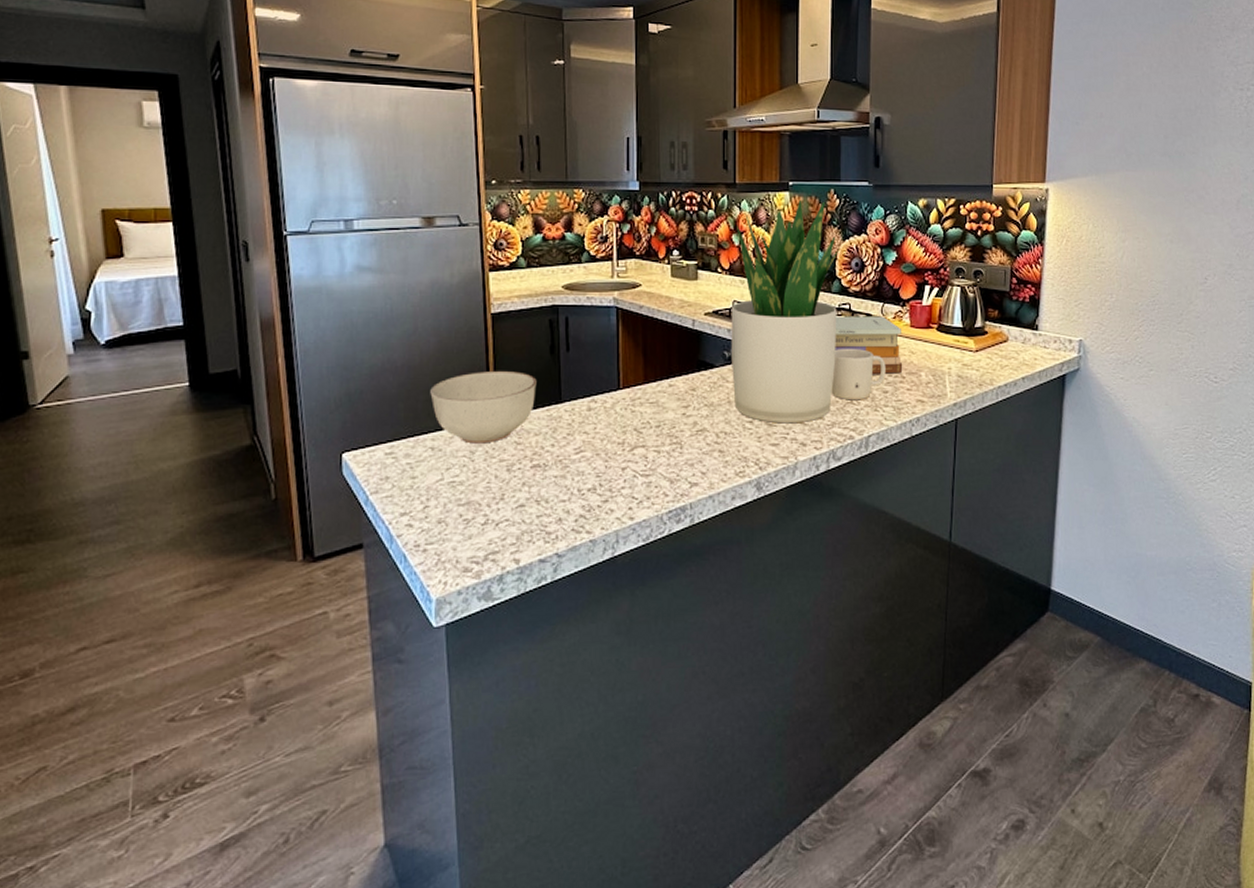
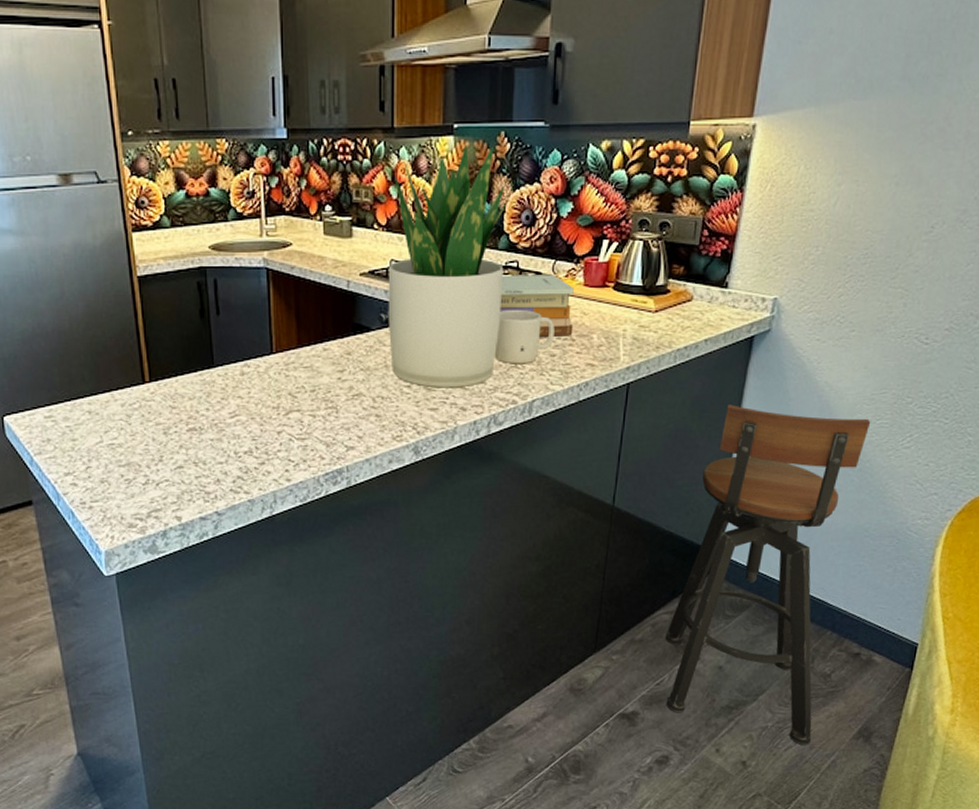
bowl: present [430,370,537,444] -> none [82,335,188,408]
bar stool: none [1010,439,1178,802] -> present [665,405,871,746]

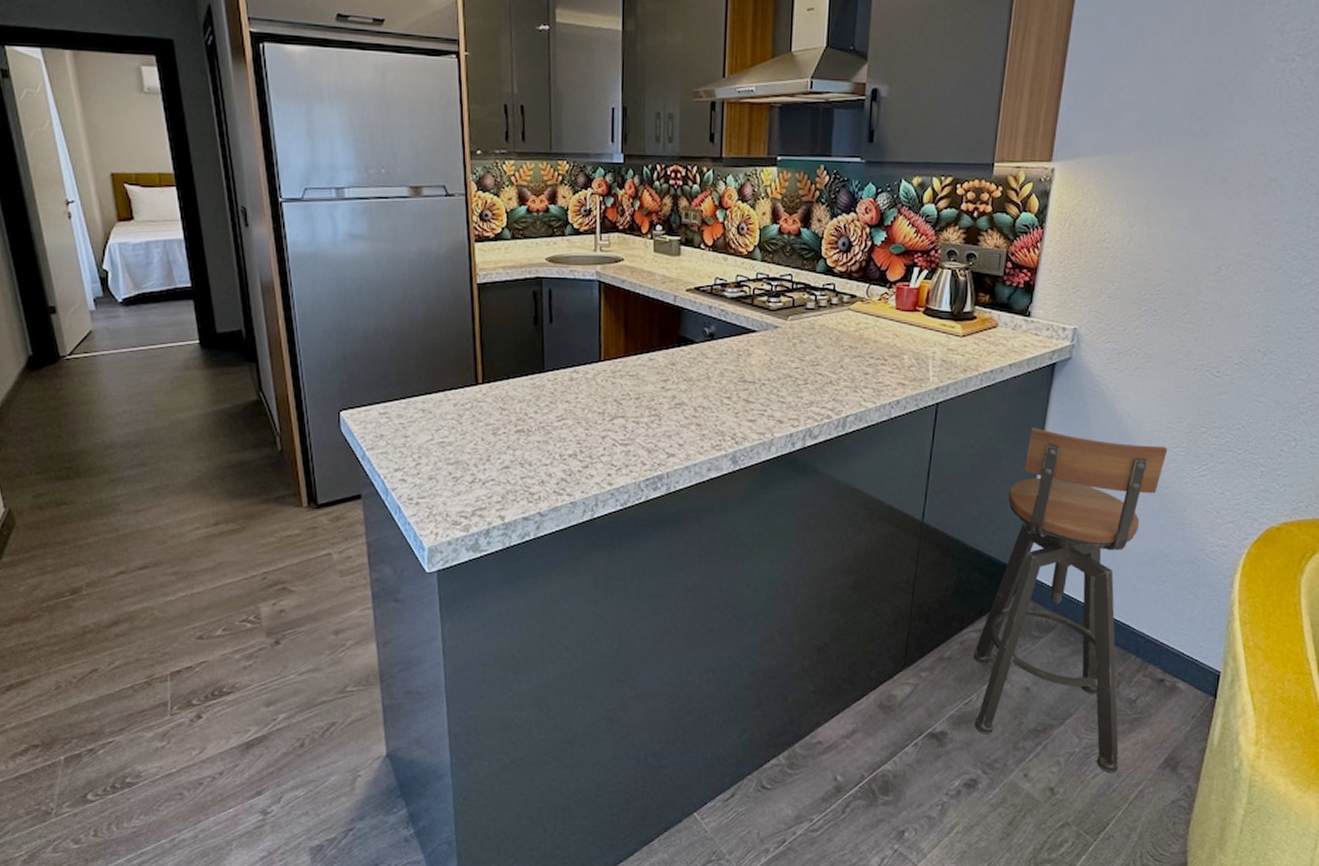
planter: present [388,144,510,388] -> none [711,175,828,401]
mug: present [494,309,555,364] -> none [810,328,868,381]
books: present [500,274,574,337] -> none [816,296,886,356]

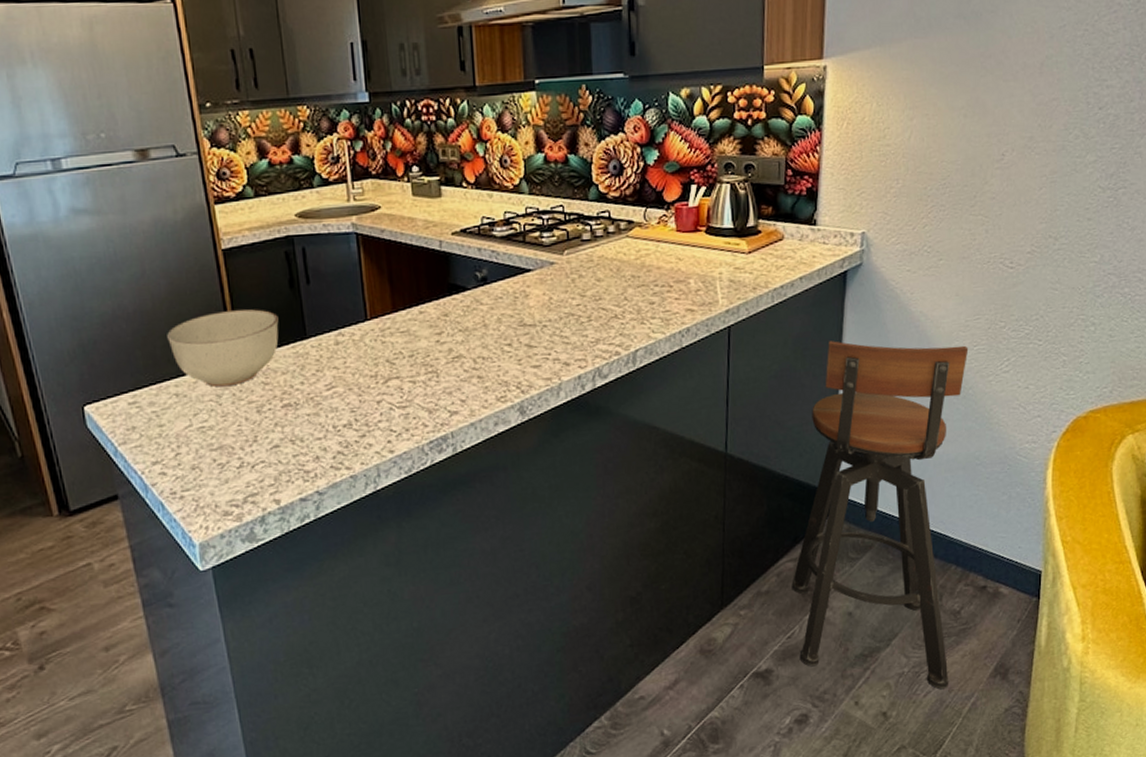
bowl: none [420,339,521,408] -> present [167,309,279,388]

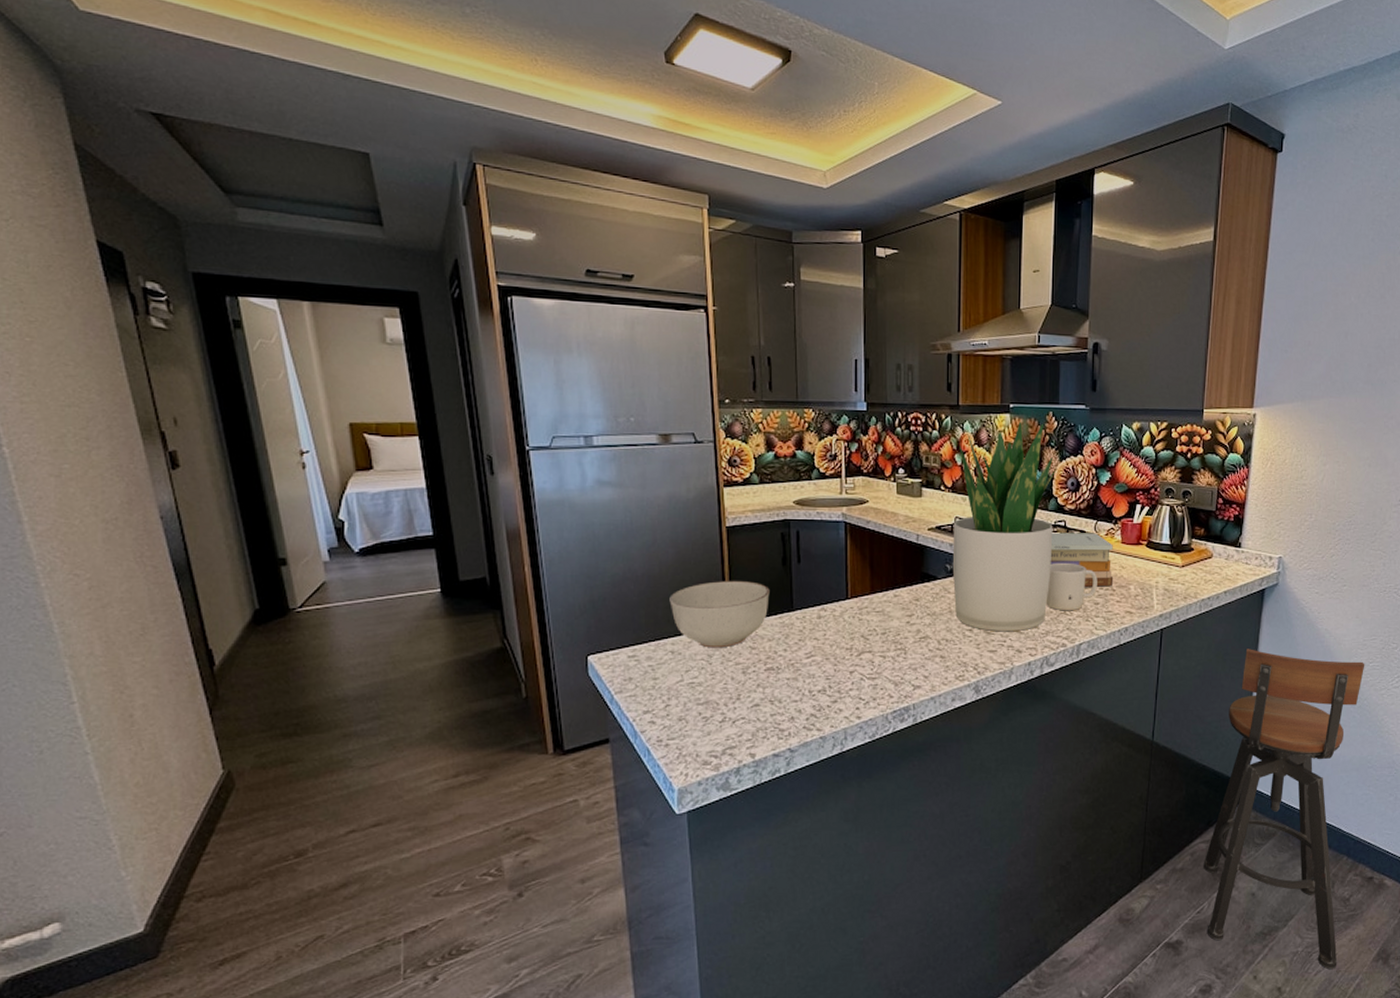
planter: none [480,99,597,345] -> present [952,421,1058,632]
mug: none [593,258,652,315] -> present [1046,562,1098,611]
books: none [594,222,670,285] -> present [1050,532,1114,587]

